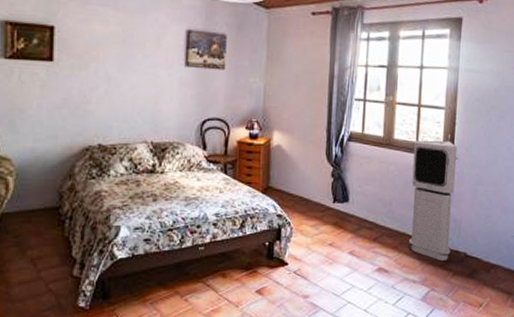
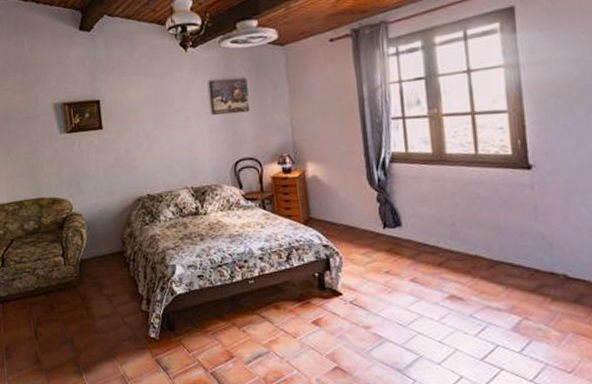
air purifier: present [409,140,457,261] -> none [473,147,544,285]

